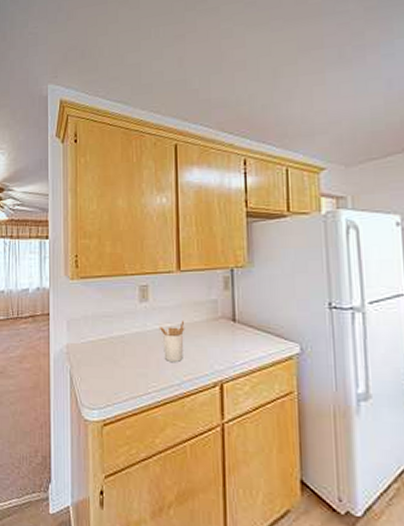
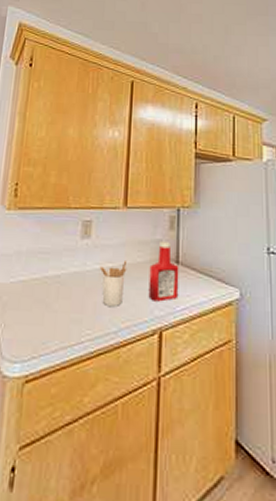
ketchup bottle: none [206,302,237,357] -> present [148,242,179,302]

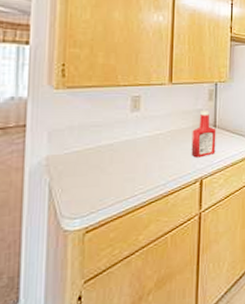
utensil holder: present [99,259,128,306] -> none [148,127,173,165]

